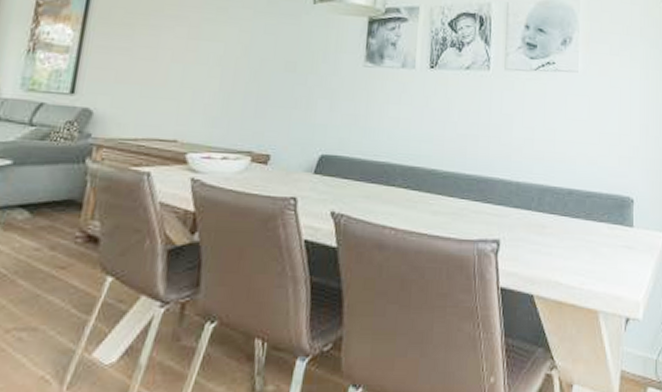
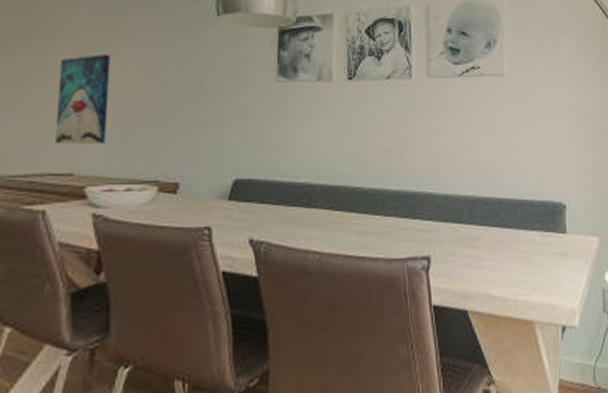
wall art: none [163,33,216,116] -> present [56,54,111,145]

